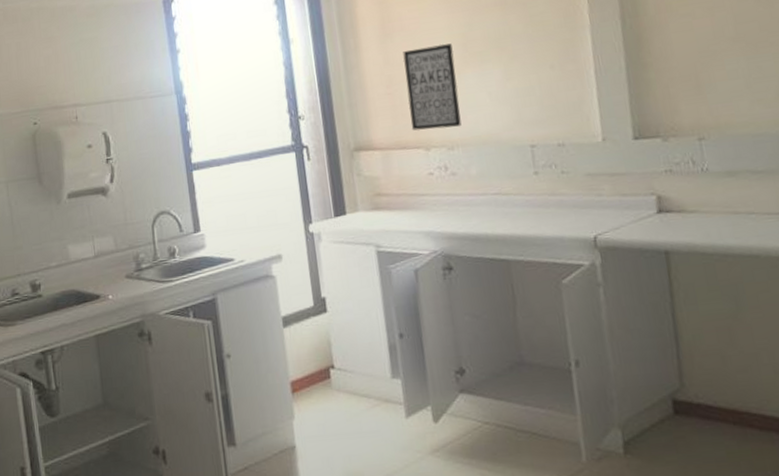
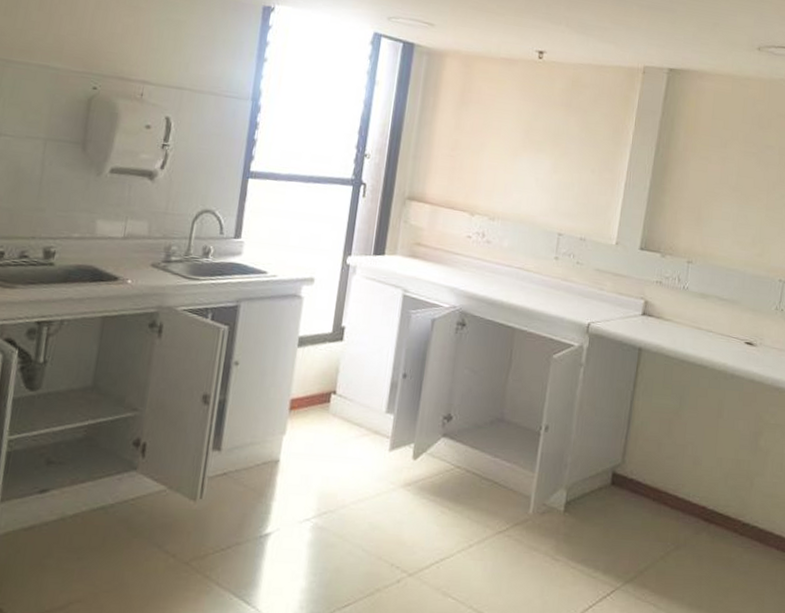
wall art: present [403,43,462,131] -> none [463,122,517,202]

